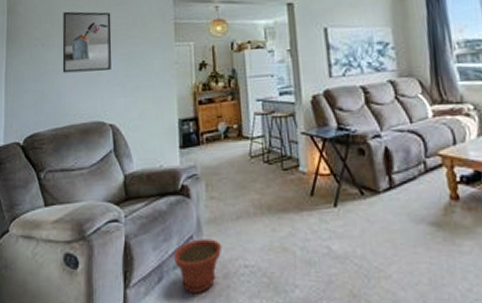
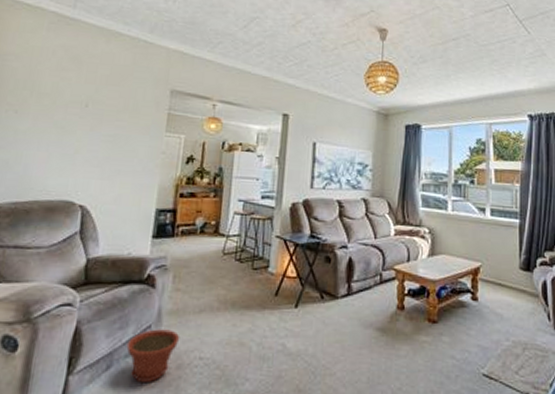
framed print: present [62,11,112,73] -> none [34,81,101,149]

